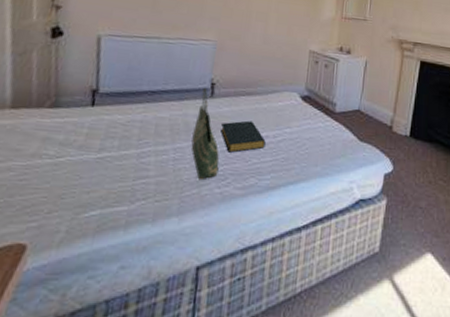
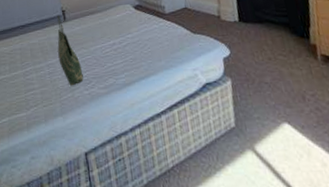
hardback book: present [220,120,266,153] -> none [76,33,115,61]

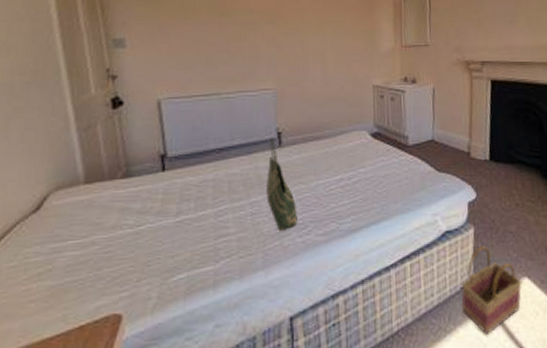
basket: none [225,95,284,173] -> present [461,246,522,335]

